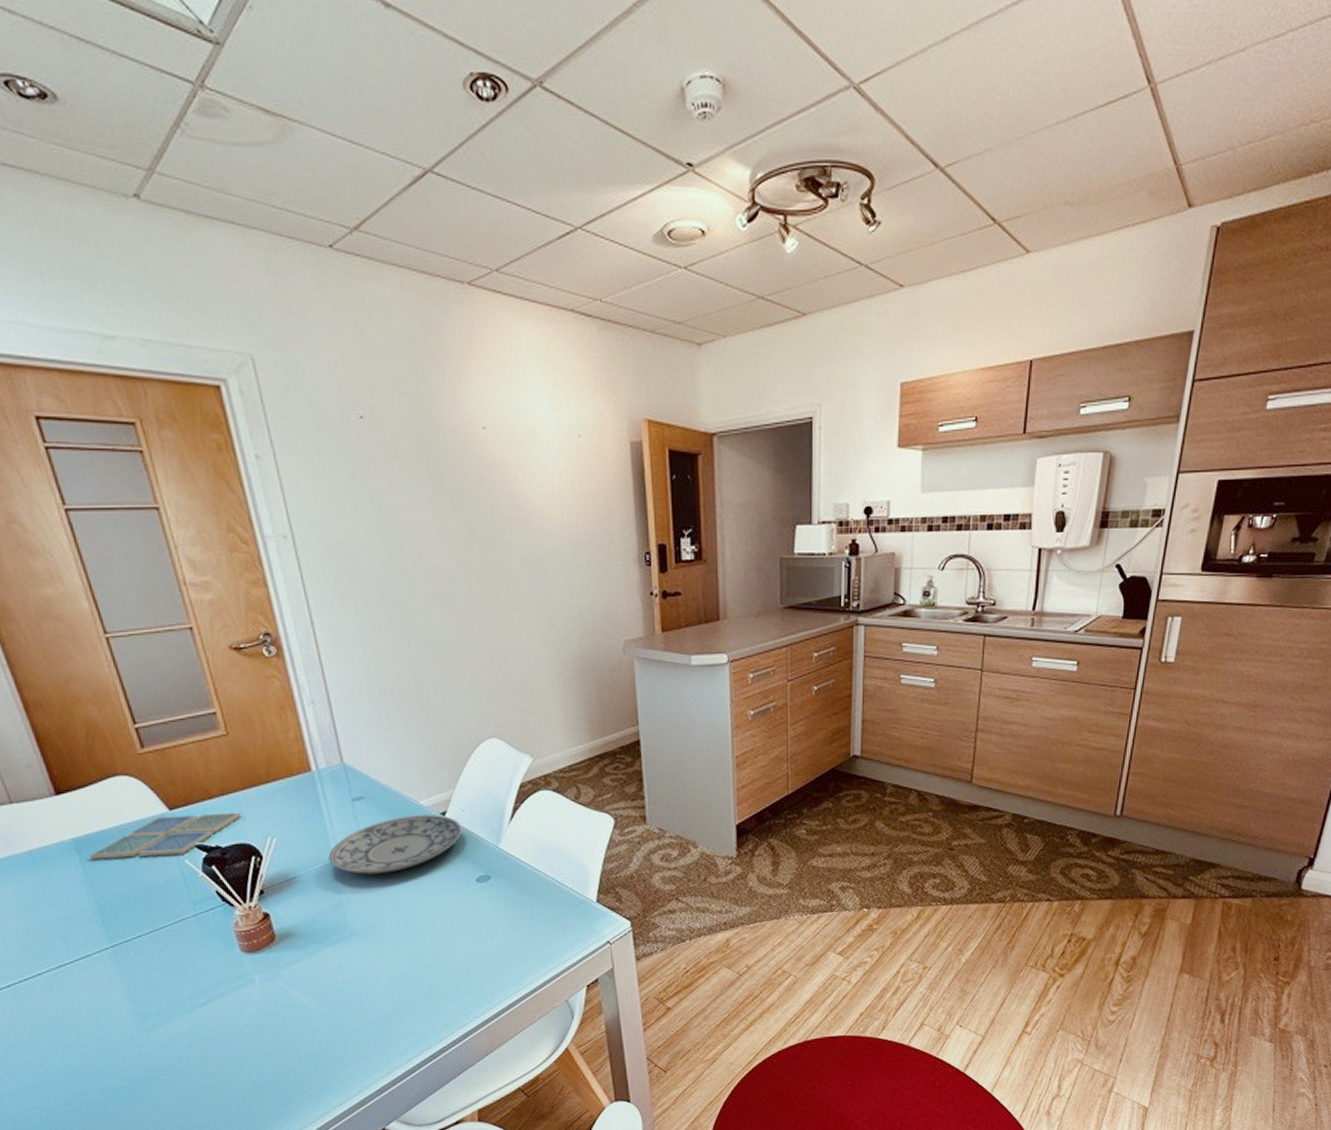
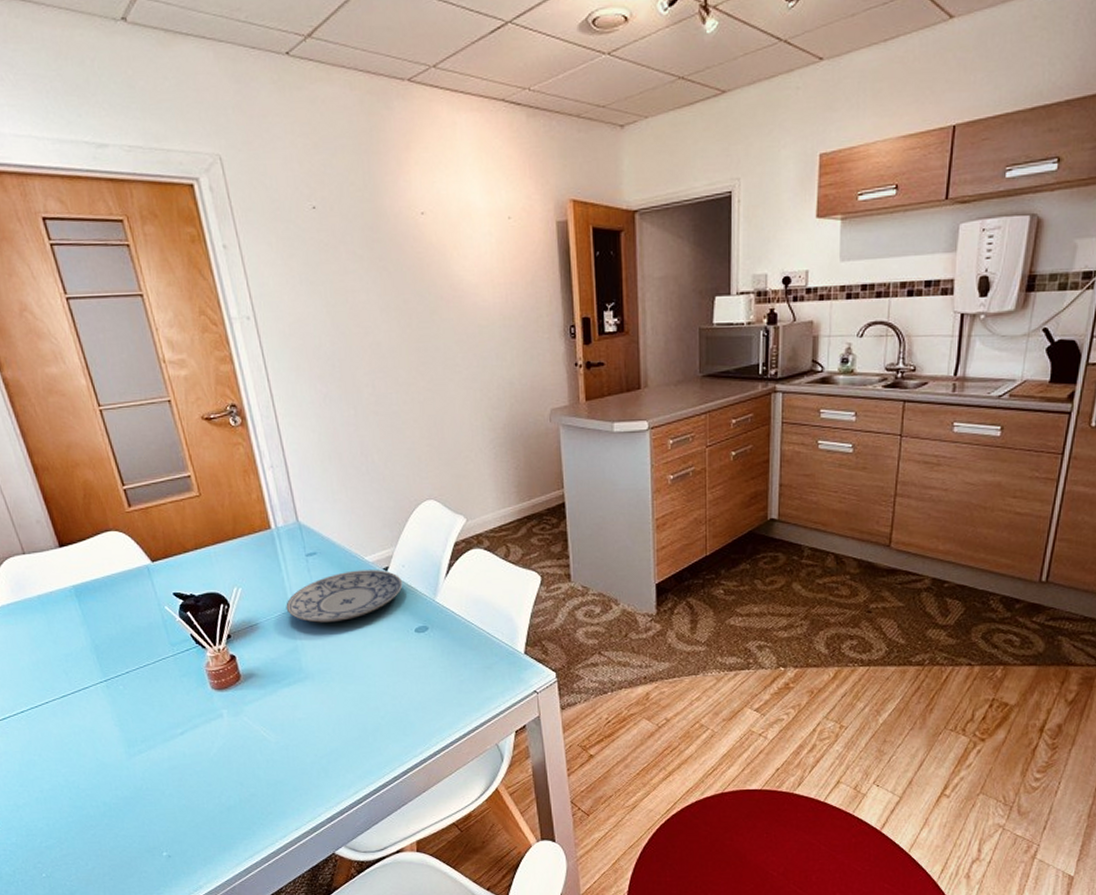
drink coaster: present [89,812,242,860] -> none [87,564,212,604]

